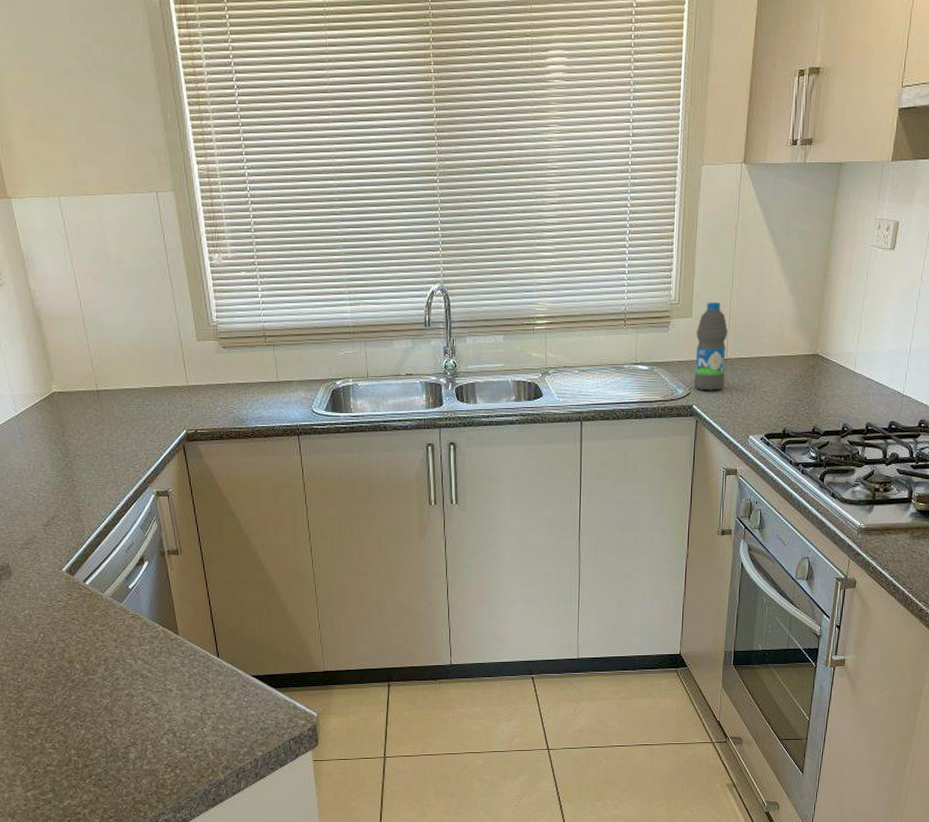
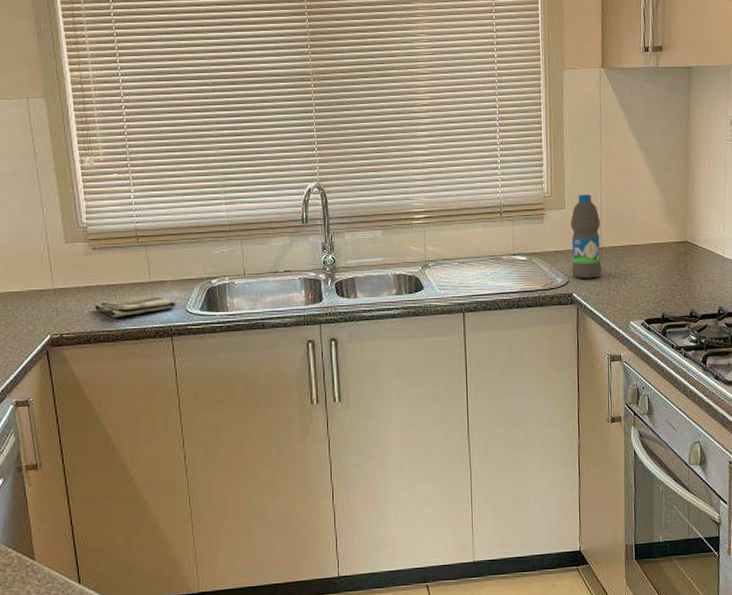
dish towel: none [226,395,303,415] -> present [94,295,177,317]

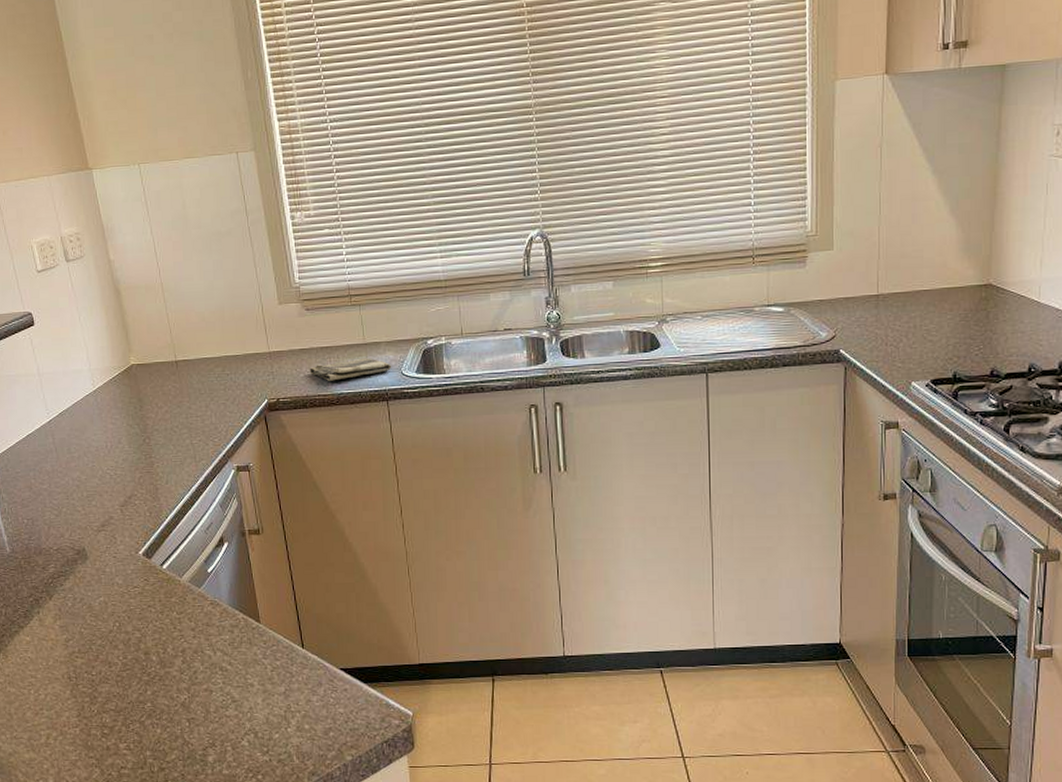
water bottle: present [570,194,602,279] -> none [839,231,878,333]

